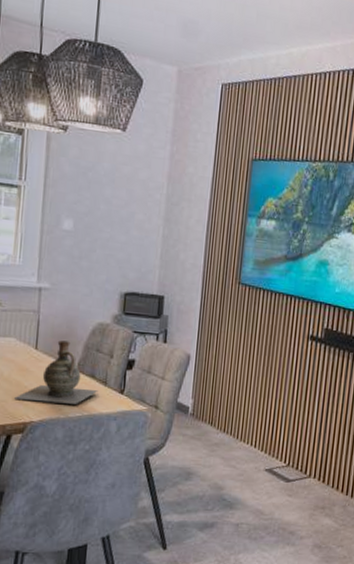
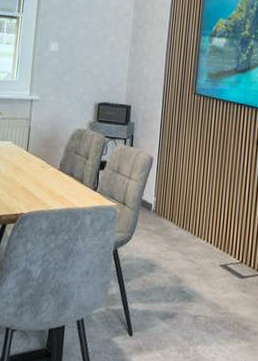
ceramic jug: present [14,340,99,404] -> none [9,144,76,199]

